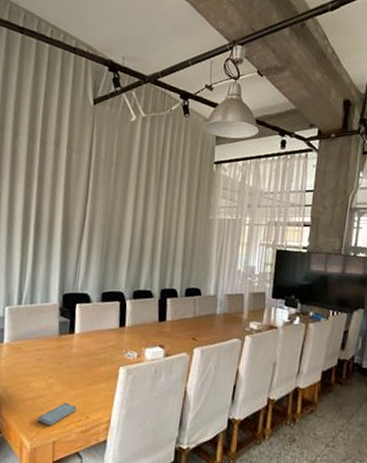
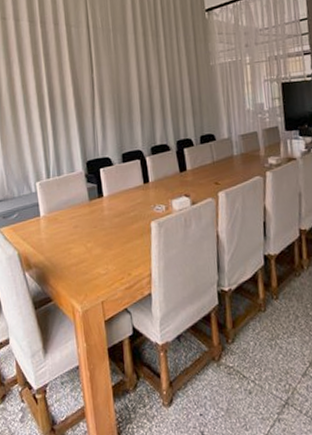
smartphone: present [38,402,77,426] -> none [84,263,118,288]

